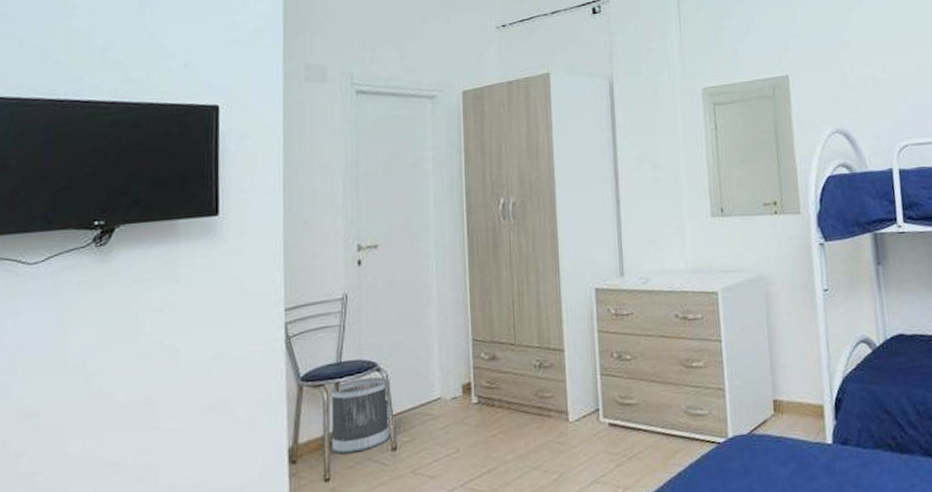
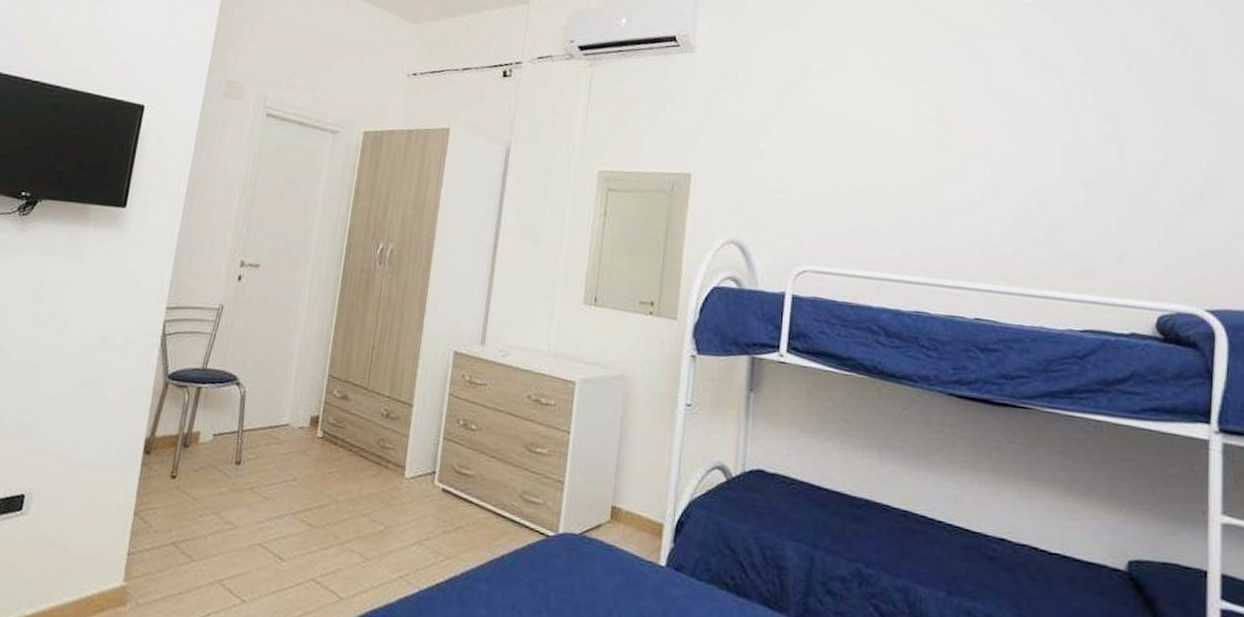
wastebasket: present [331,377,390,454] -> none [182,388,244,458]

